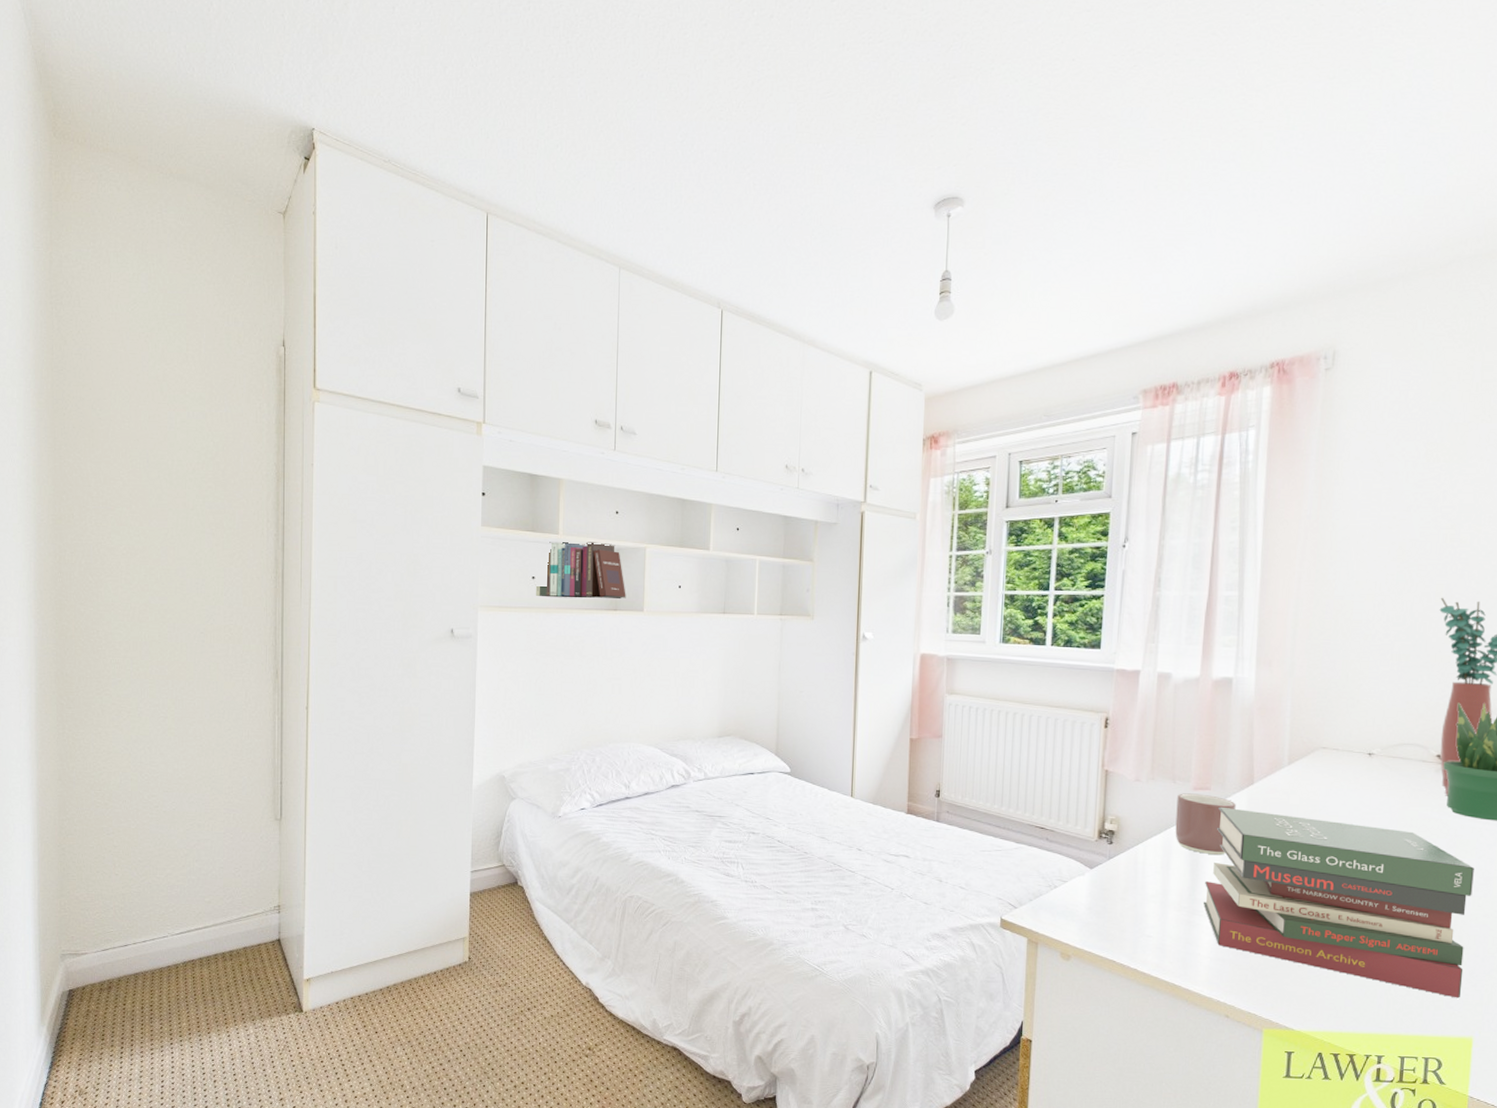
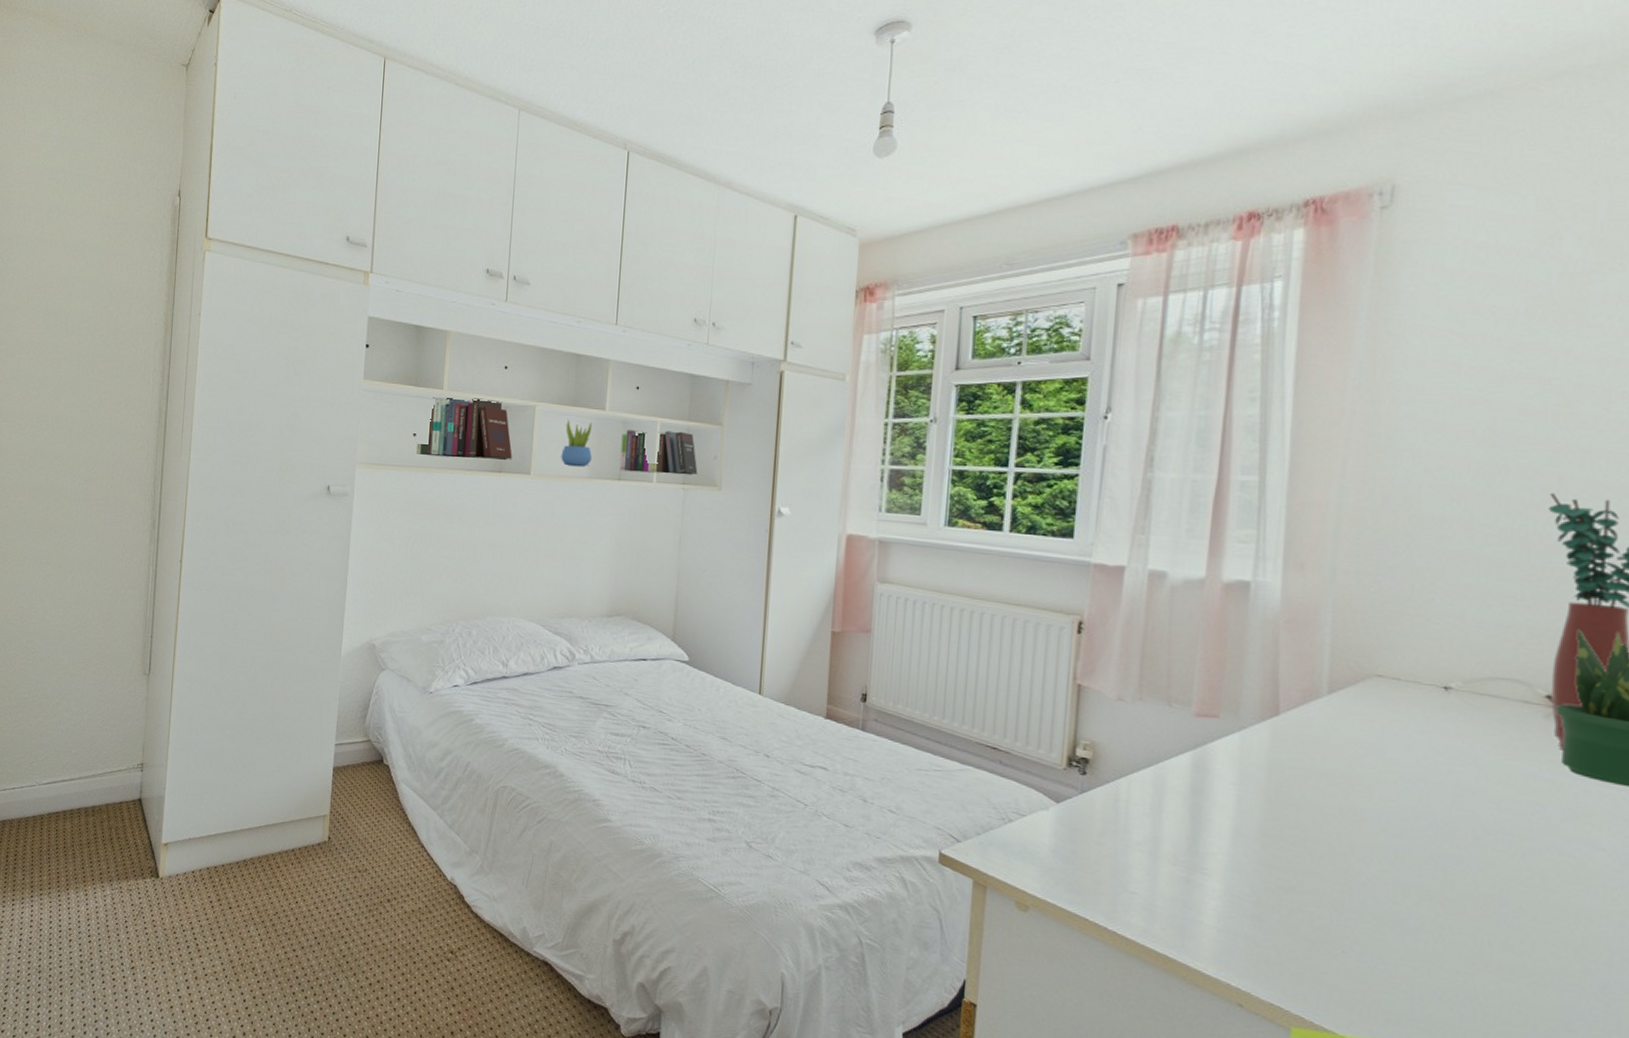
succulent plant: none [671,560,699,603] -> present [561,420,593,467]
books: none [724,567,793,607] -> present [619,430,698,475]
mug: present [1175,793,1236,856] -> none [1170,719,1254,801]
books: present [1202,806,1474,998] -> none [1207,739,1605,1020]

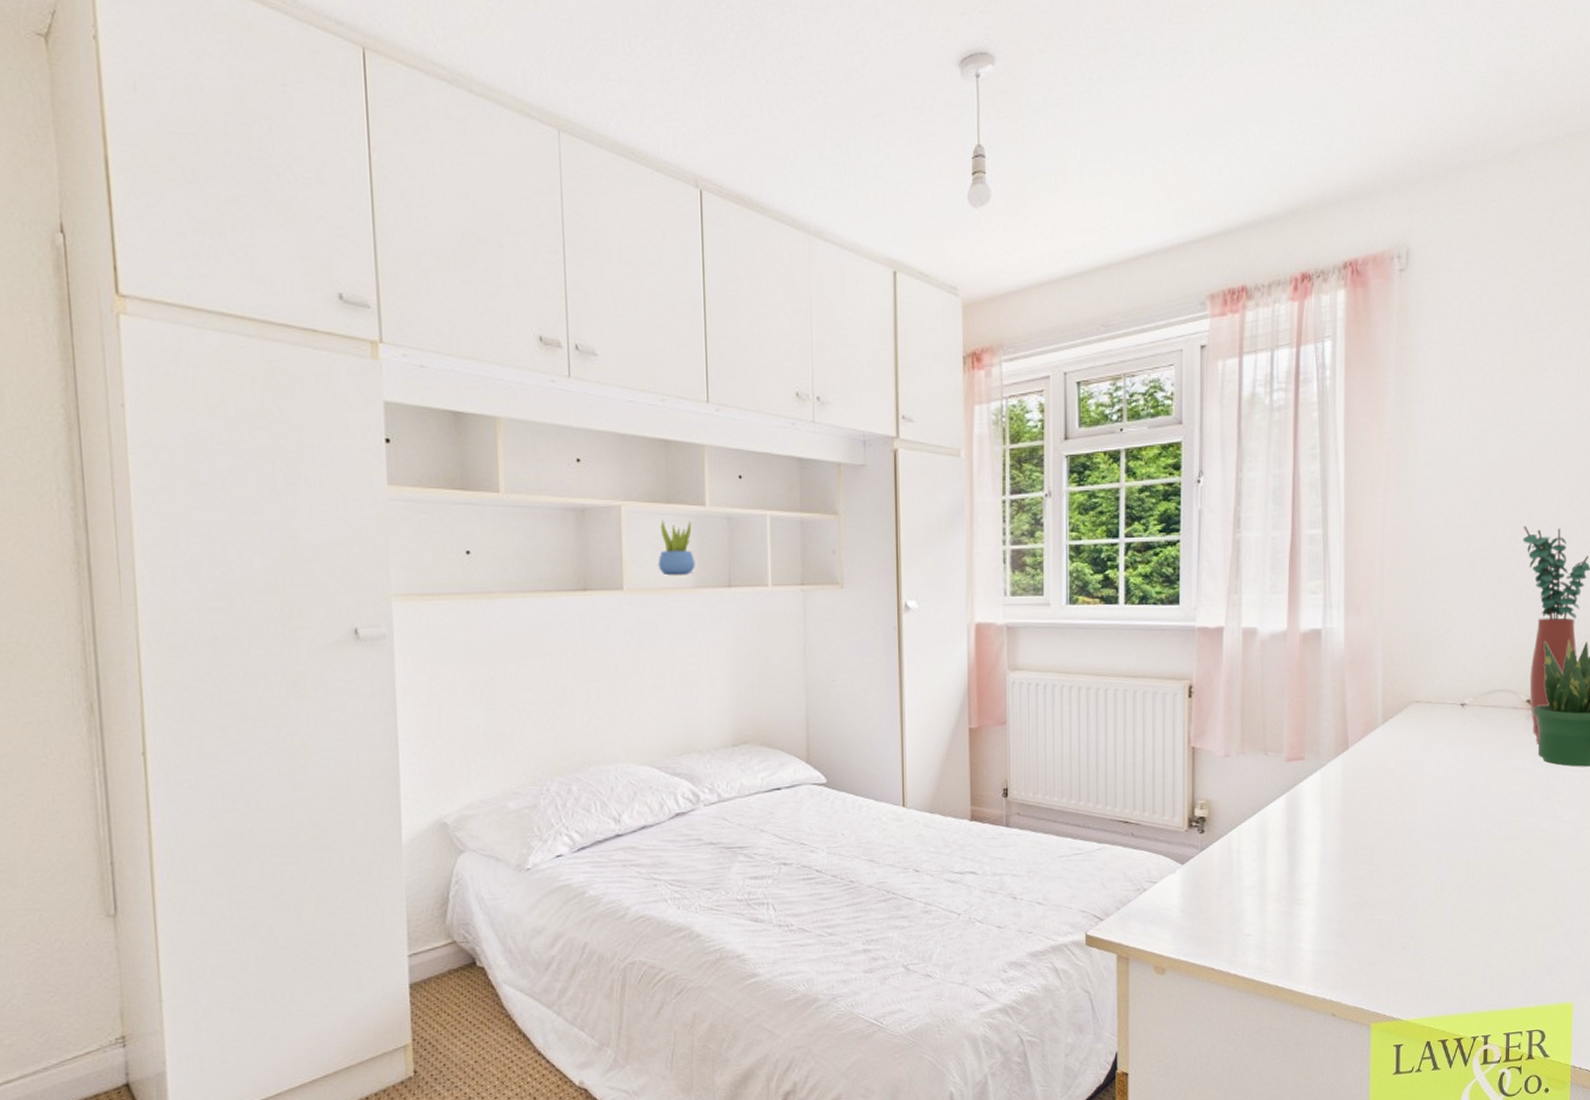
books: present [416,397,512,460] -> none [473,501,598,578]
books: present [619,430,698,475] -> none [727,525,817,576]

